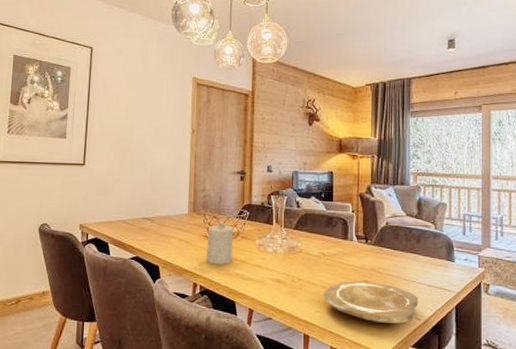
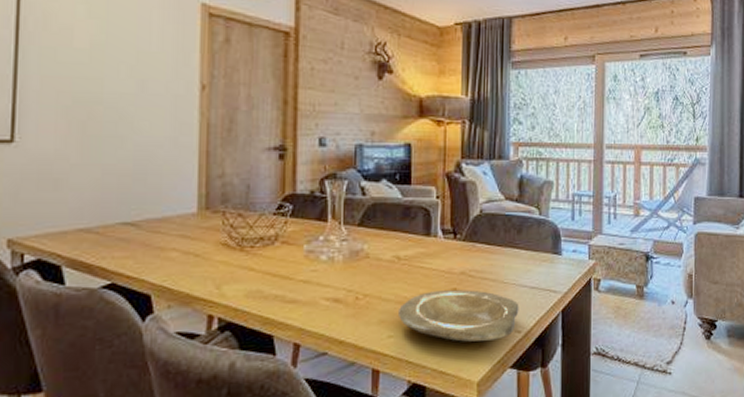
candle: present [206,222,234,264] -> none [228,222,270,284]

